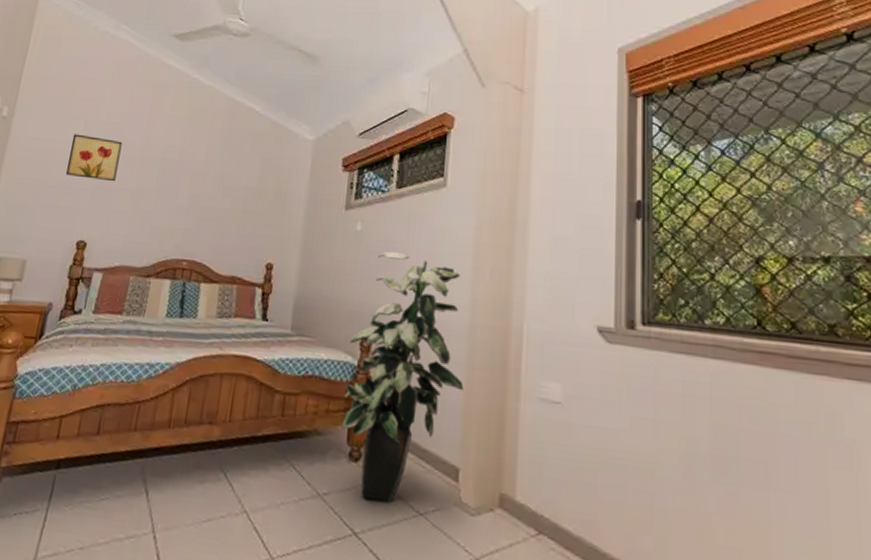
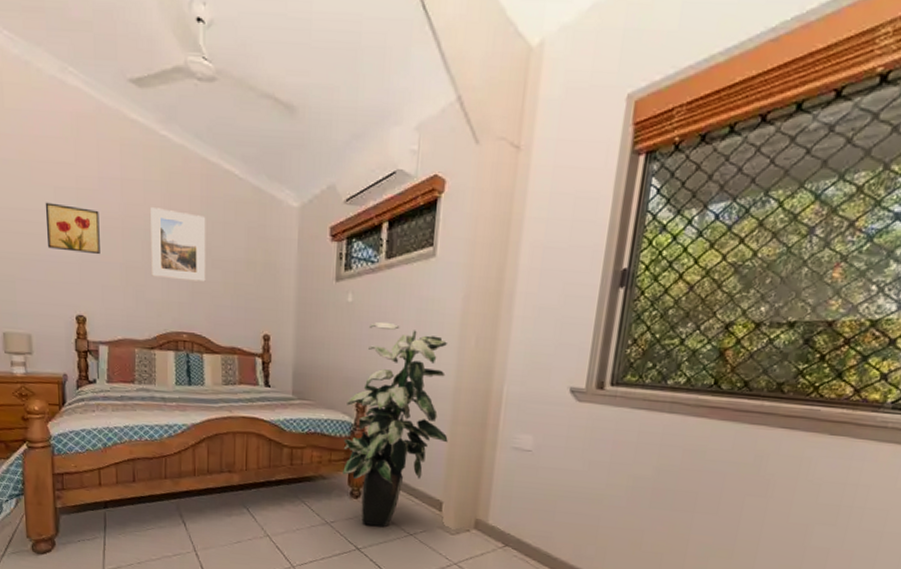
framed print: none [161,139,223,209] -> present [151,208,206,282]

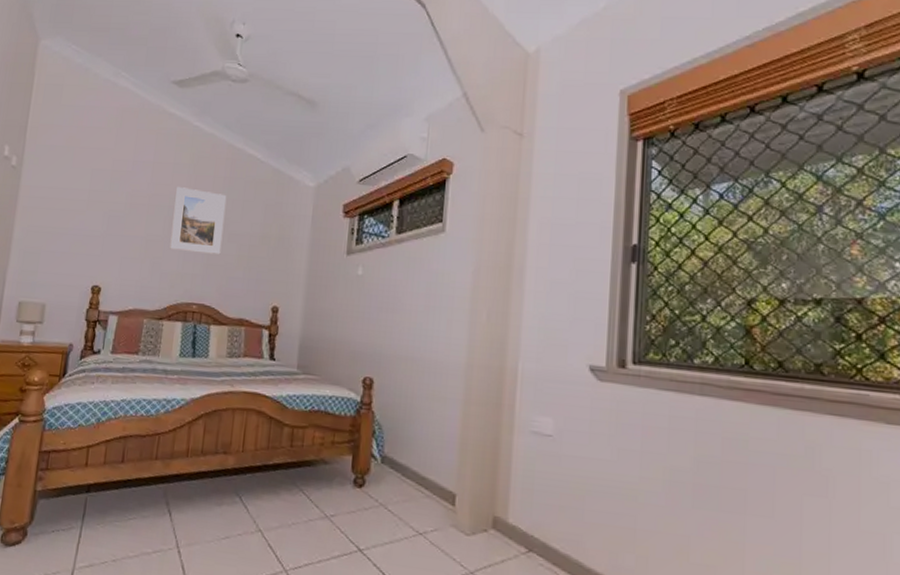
wall art: present [45,202,100,255] -> none [77,182,129,229]
indoor plant: present [343,321,448,528] -> none [346,294,461,525]

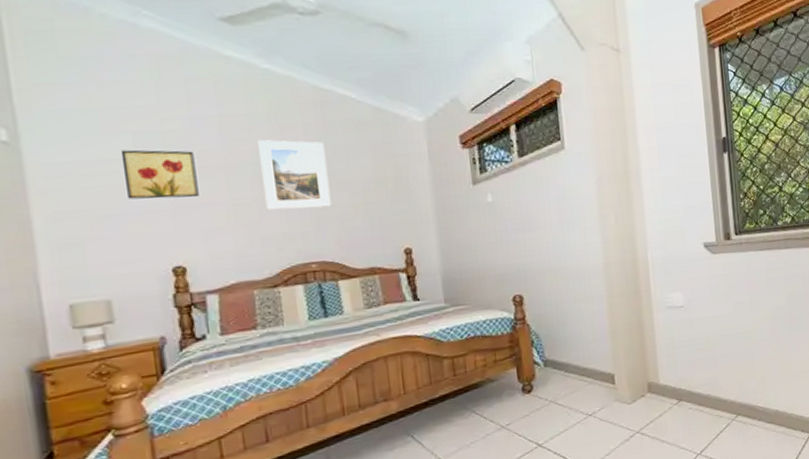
wall art: none [77,182,129,229] -> present [120,149,199,199]

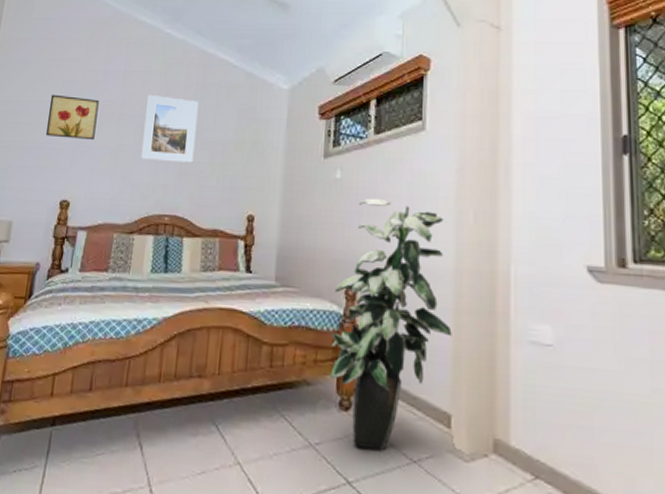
indoor plant: none [503,214,608,418] -> present [330,198,452,452]

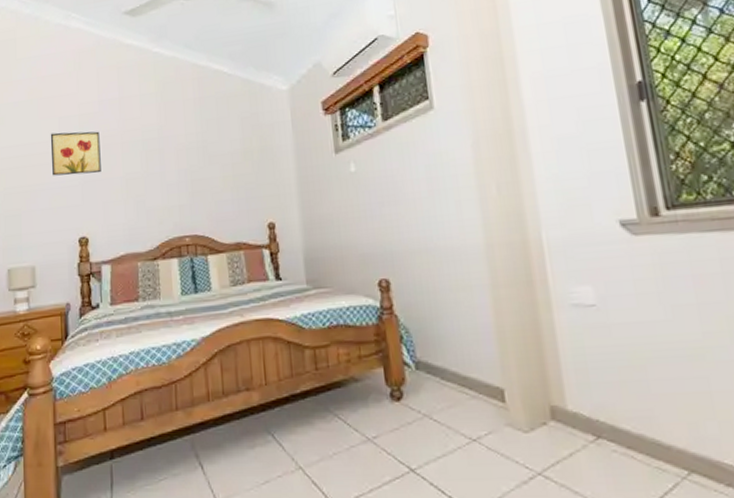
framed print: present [141,95,199,163] -> none [147,116,204,184]
indoor plant: present [330,198,452,452] -> none [368,185,492,436]

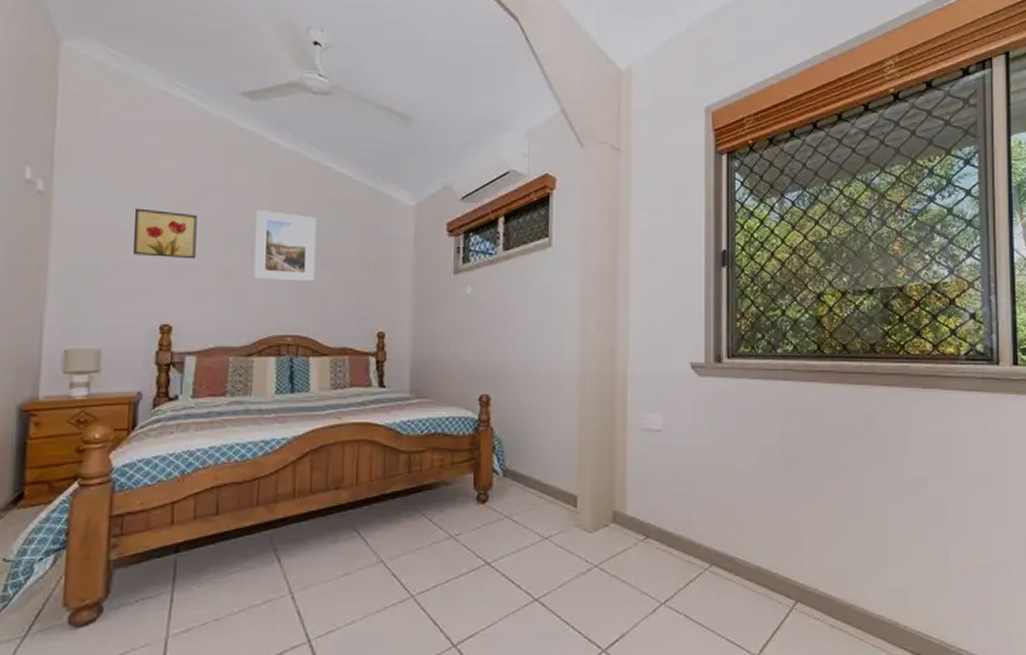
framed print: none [147,116,204,184] -> present [254,210,317,281]

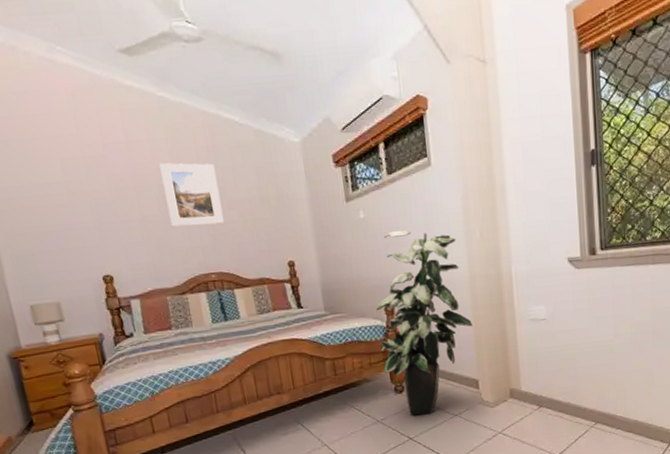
wall art: present [133,208,197,260] -> none [53,174,117,218]
indoor plant: none [467,311,577,534] -> present [376,230,473,415]

